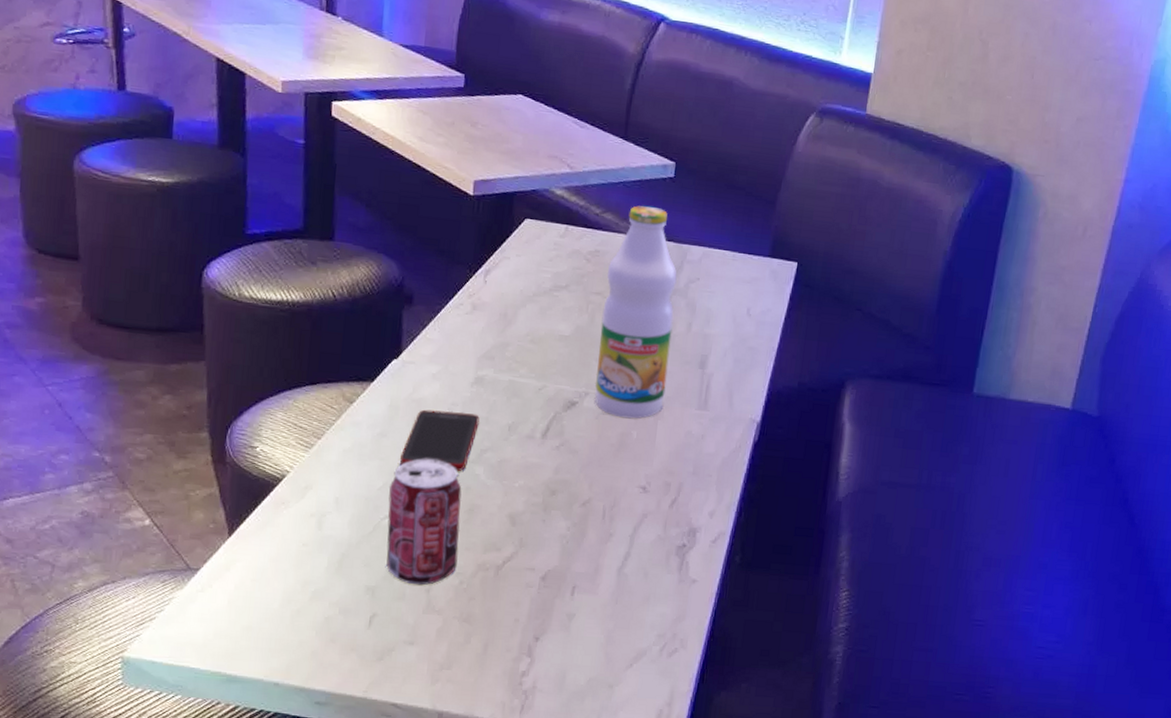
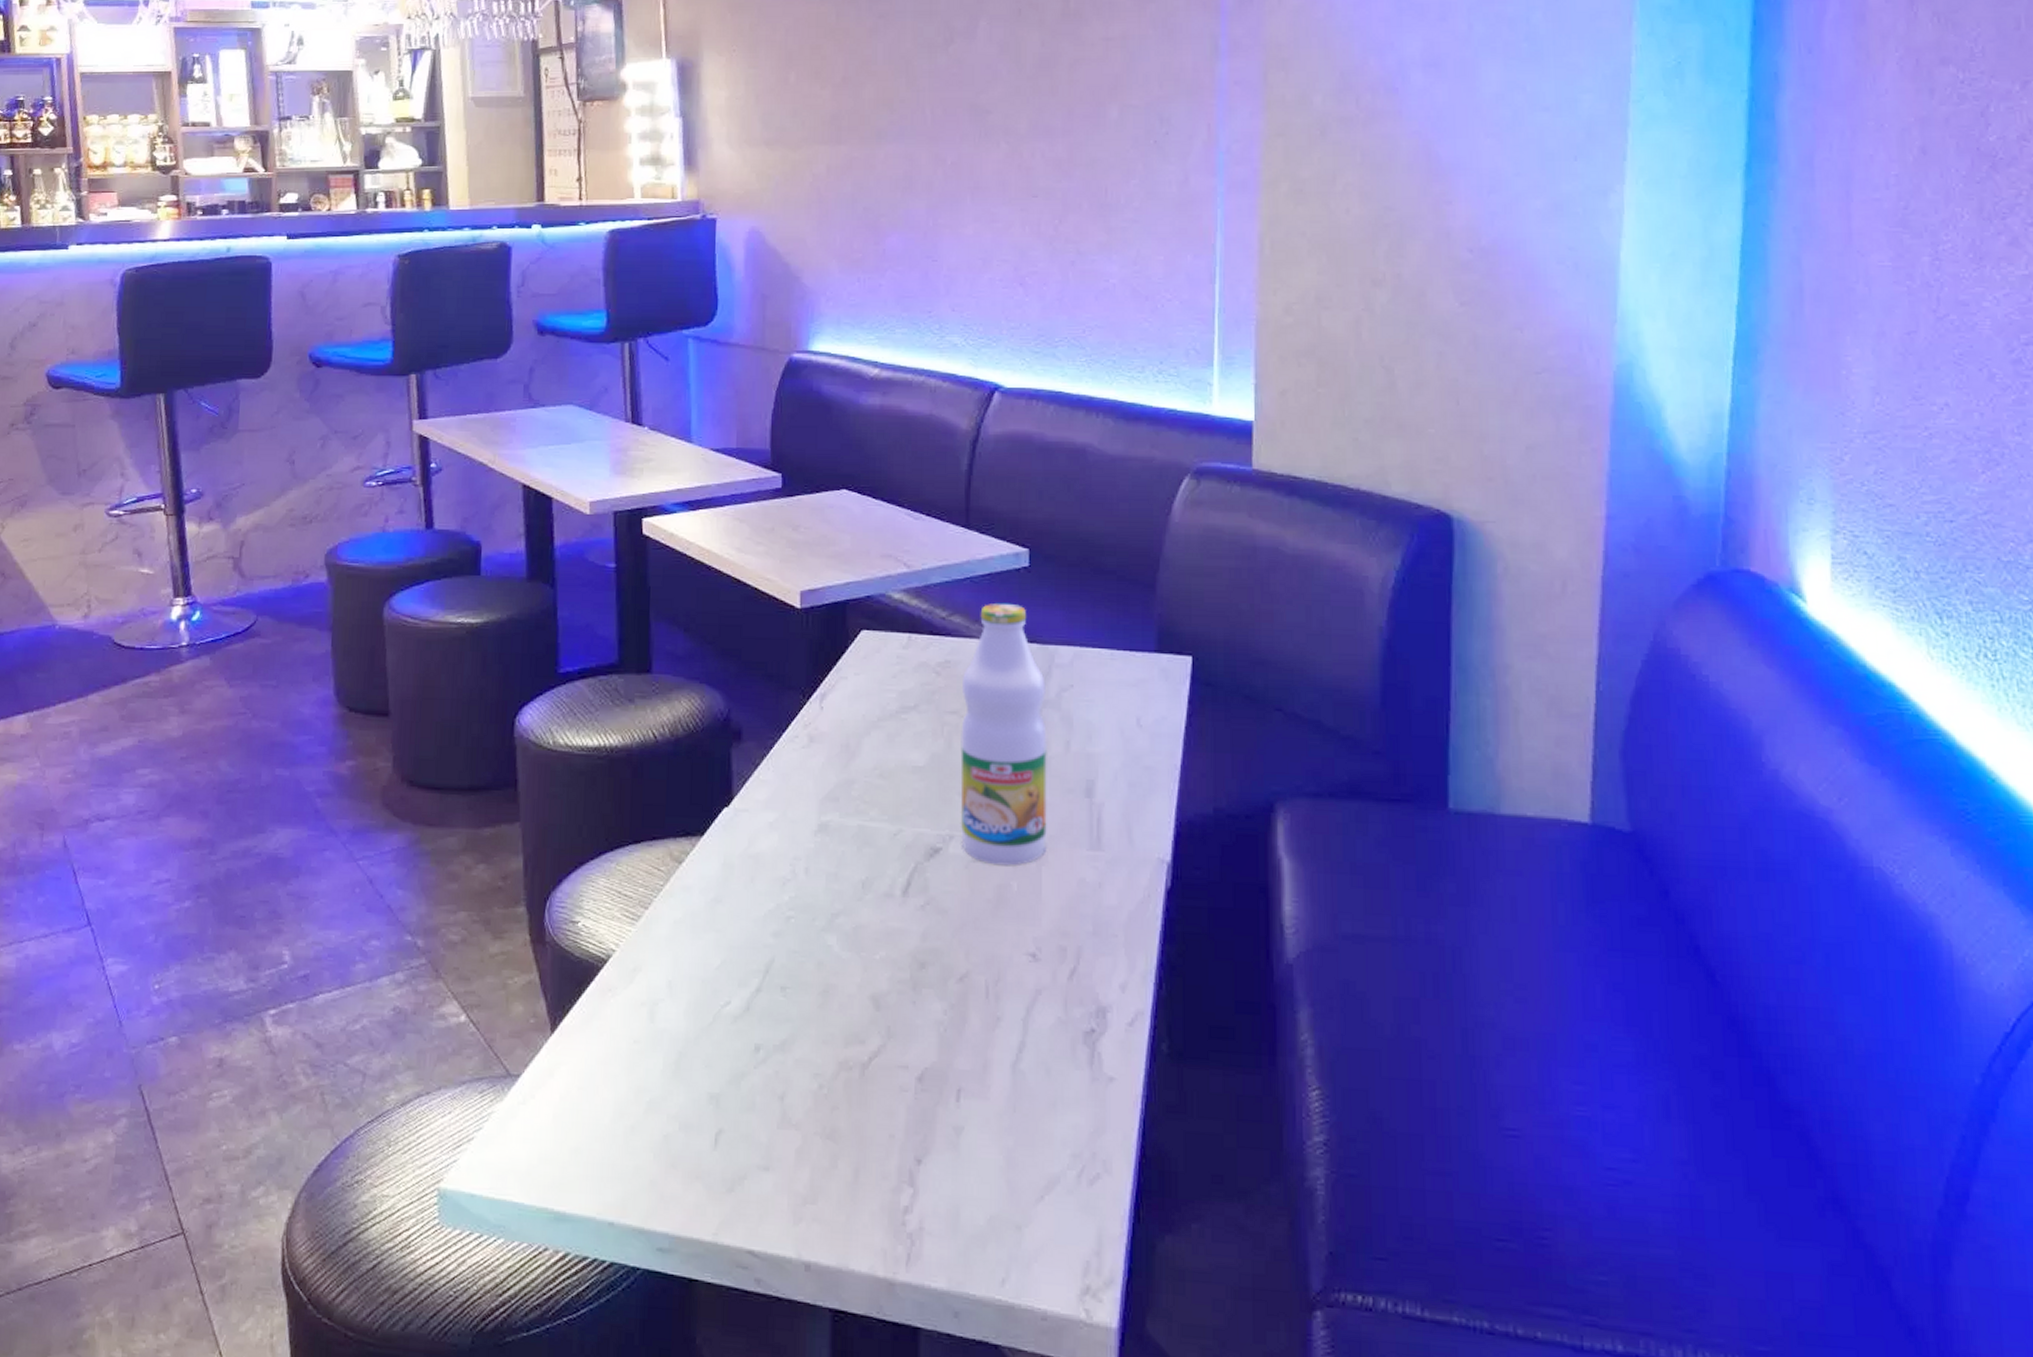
beverage can: present [386,459,462,586] -> none [728,928,815,1092]
cell phone: present [399,409,480,472] -> none [738,867,827,943]

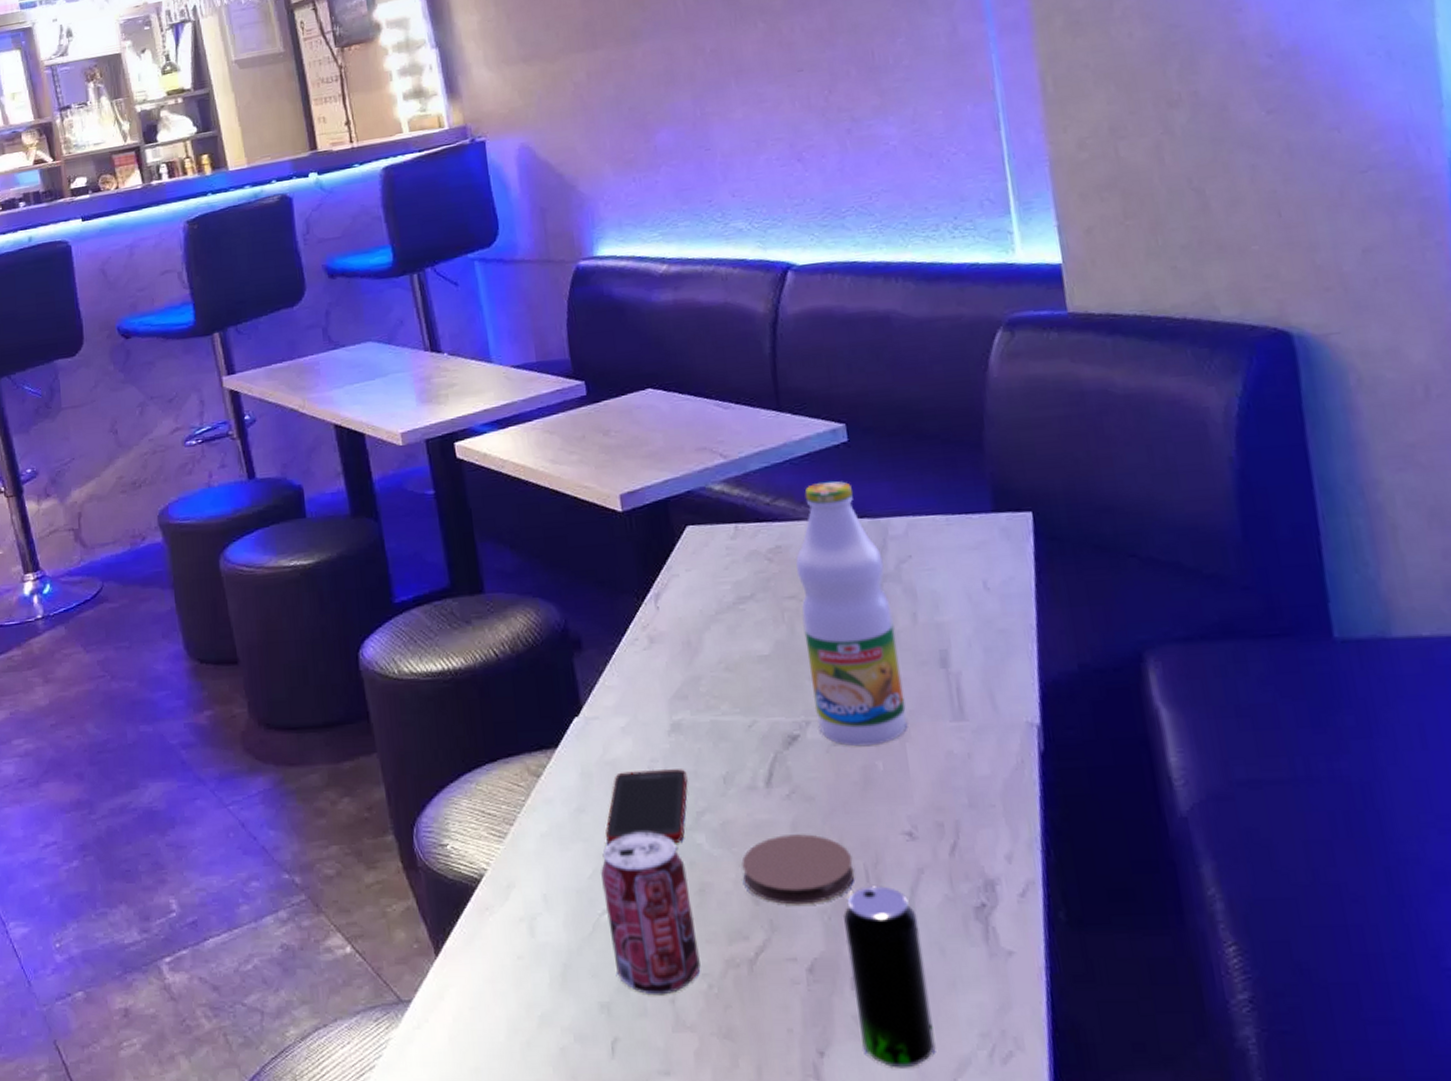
beverage can: none [728,928,815,1092] -> present [601,832,700,996]
cell phone: none [738,867,827,943] -> present [605,769,688,845]
coaster: none [868,944,976,1015] -> present [741,834,855,905]
beverage can: none [957,1002,1029,1182] -> present [842,886,936,1068]

